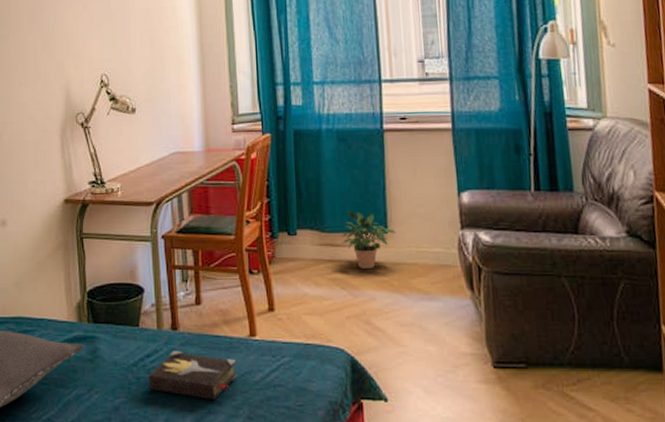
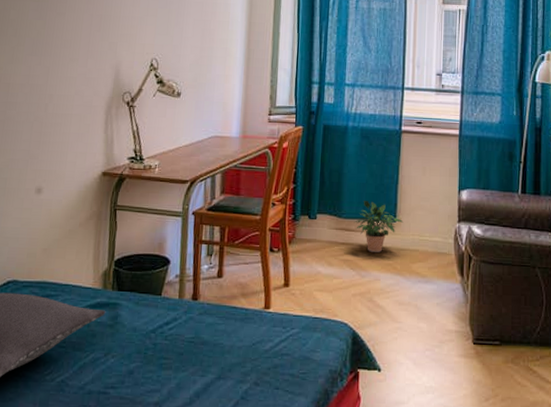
hardback book: present [149,351,237,401] -> none [165,319,250,367]

